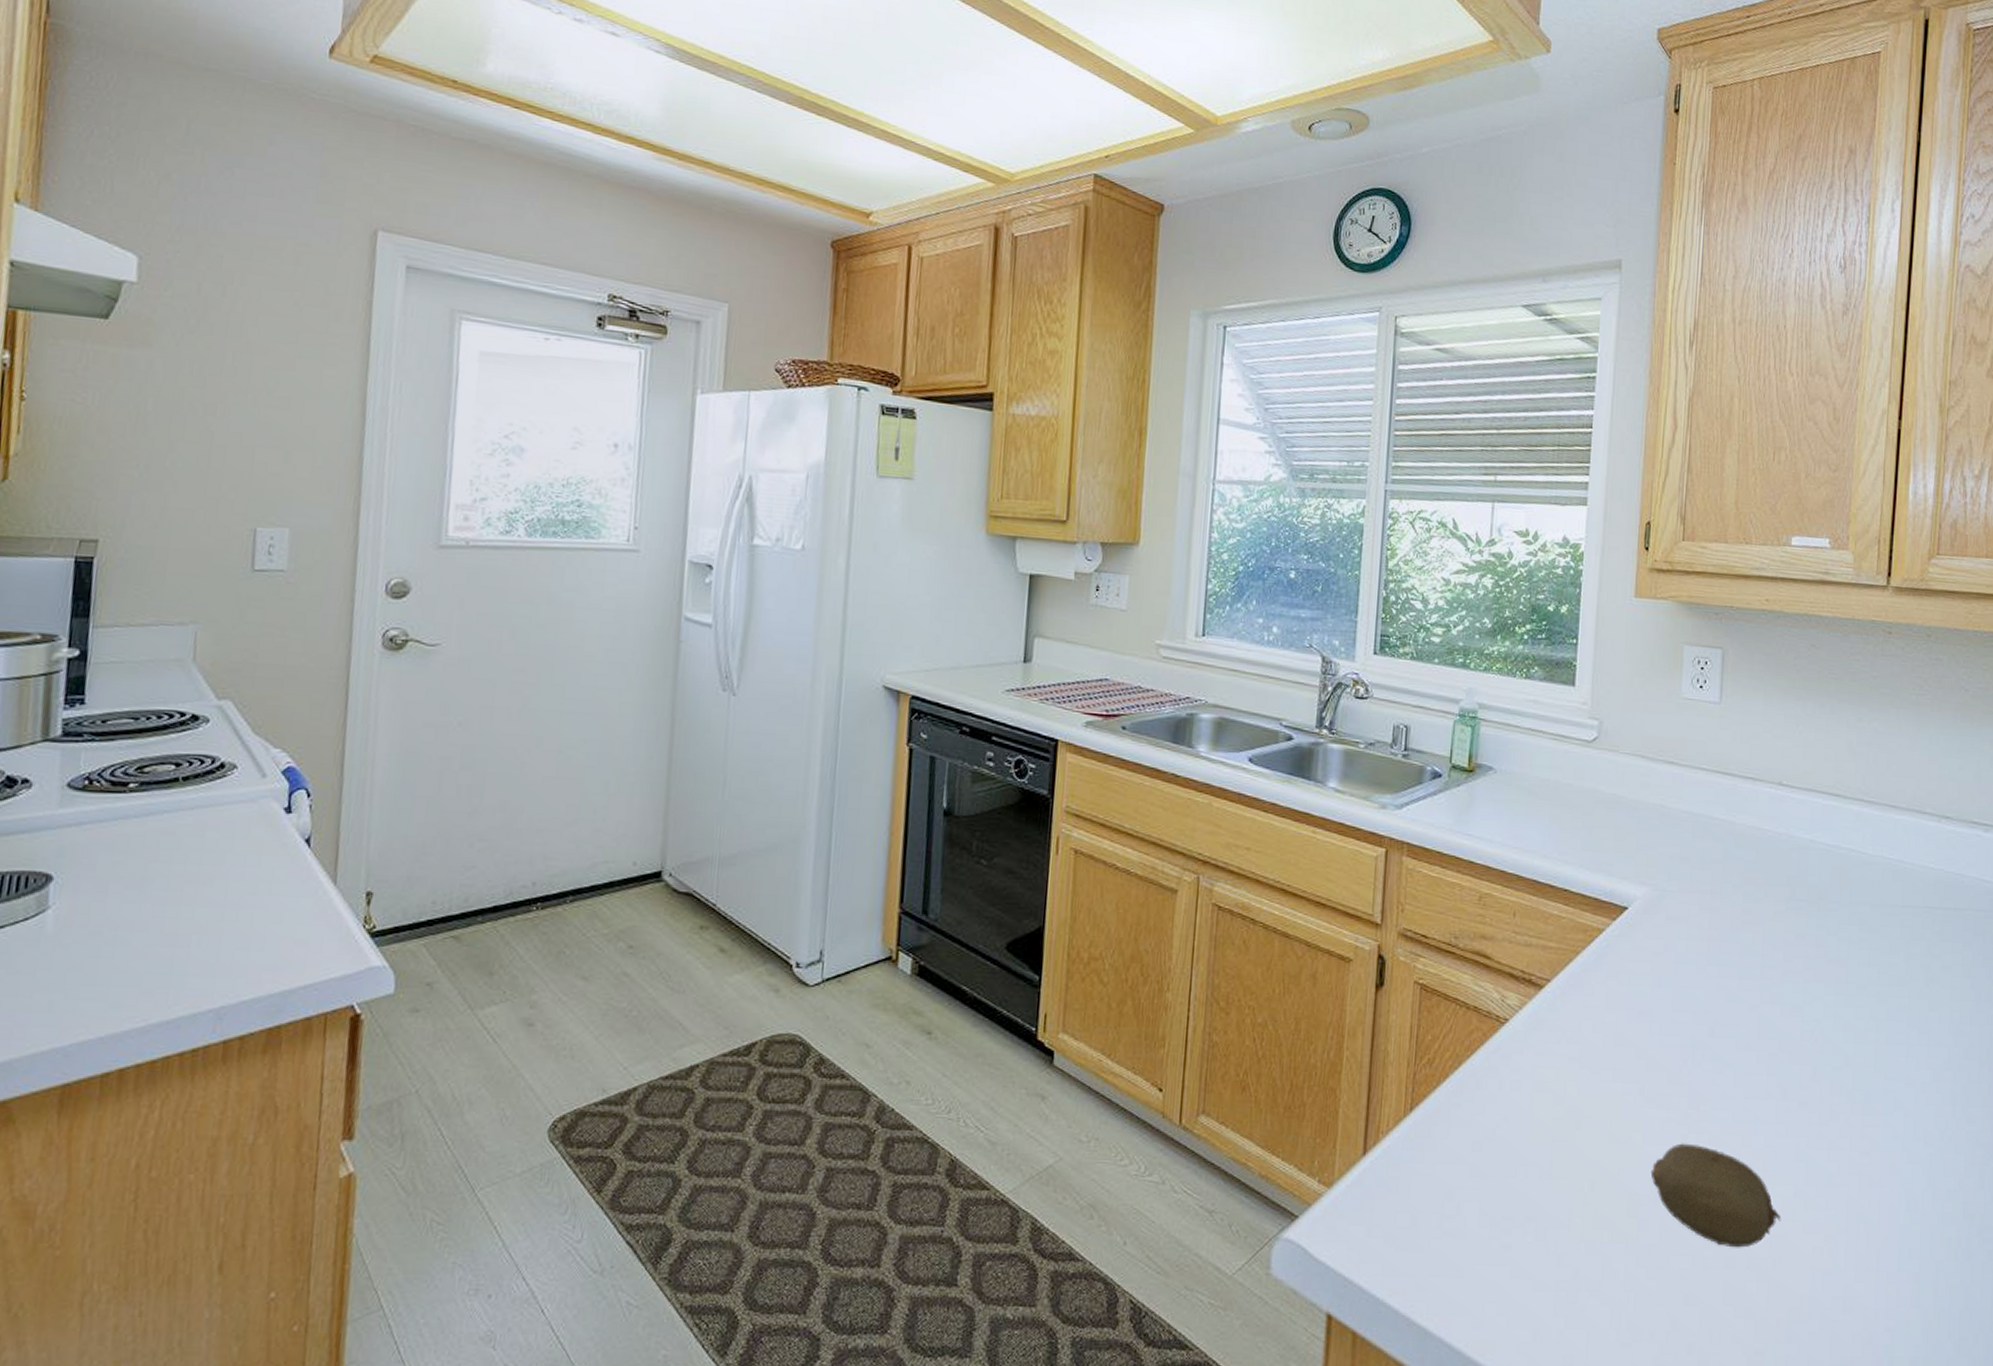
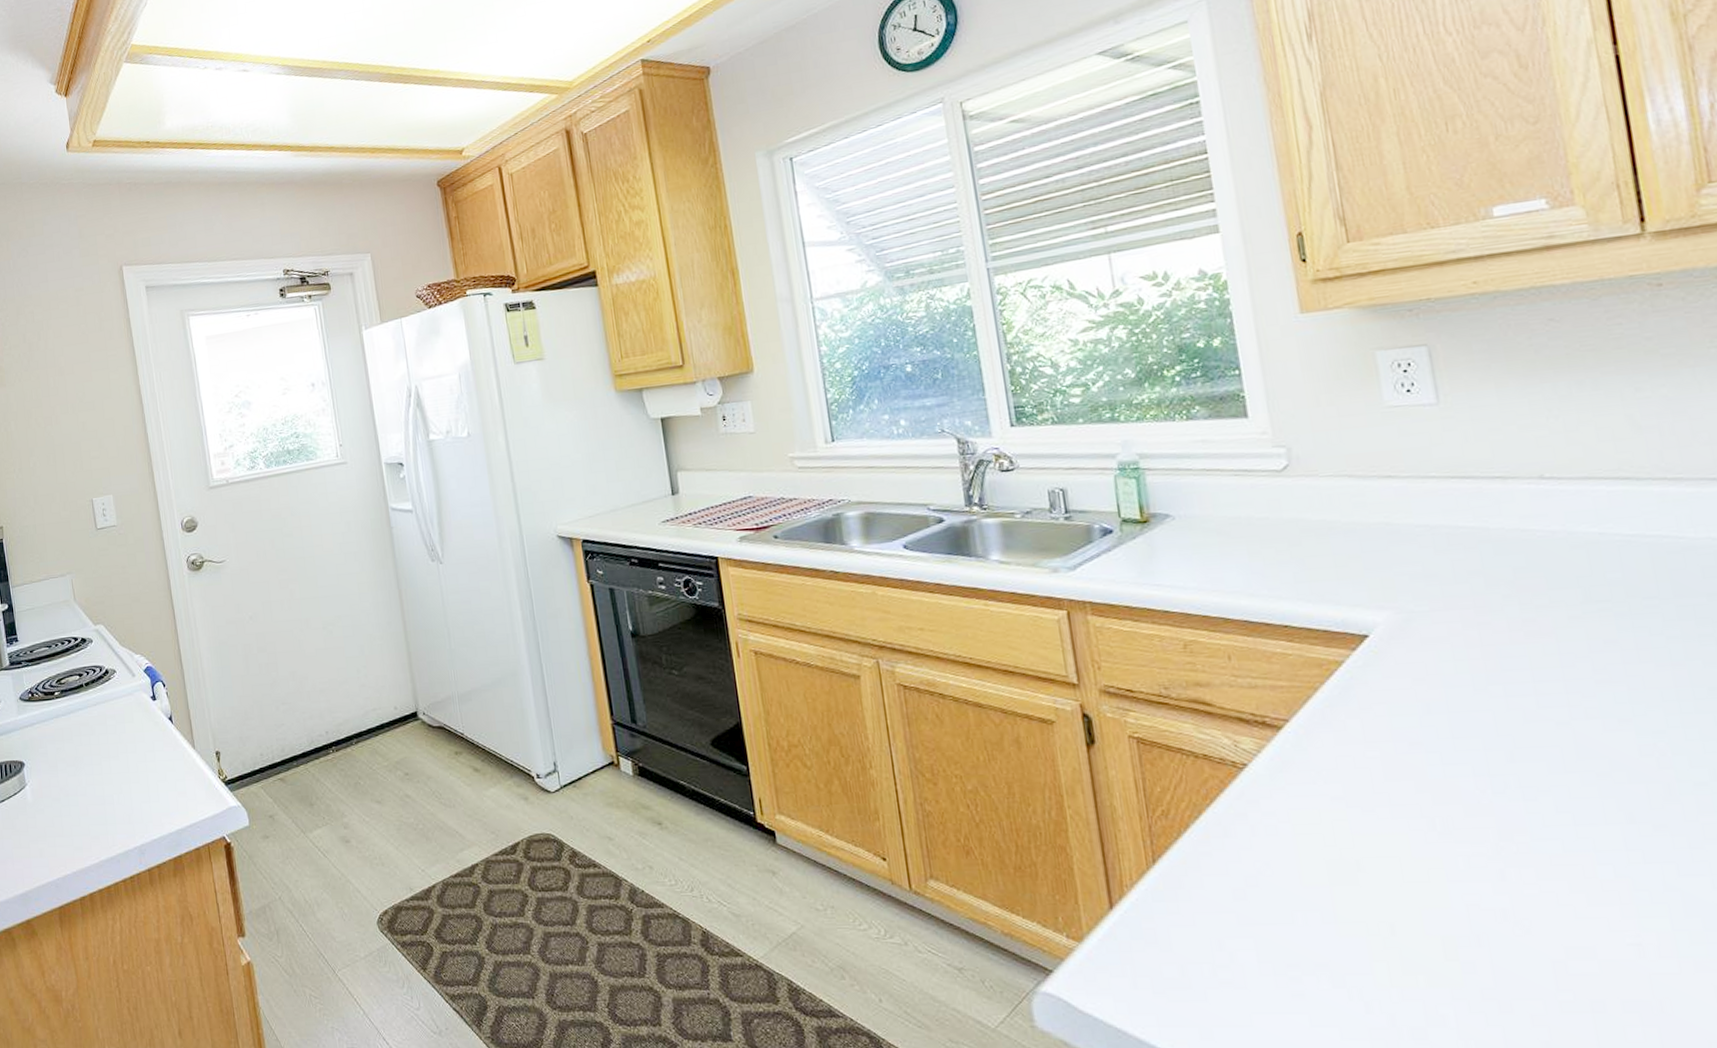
fruit: present [1650,1143,1782,1248] -> none [1464,878,1661,990]

